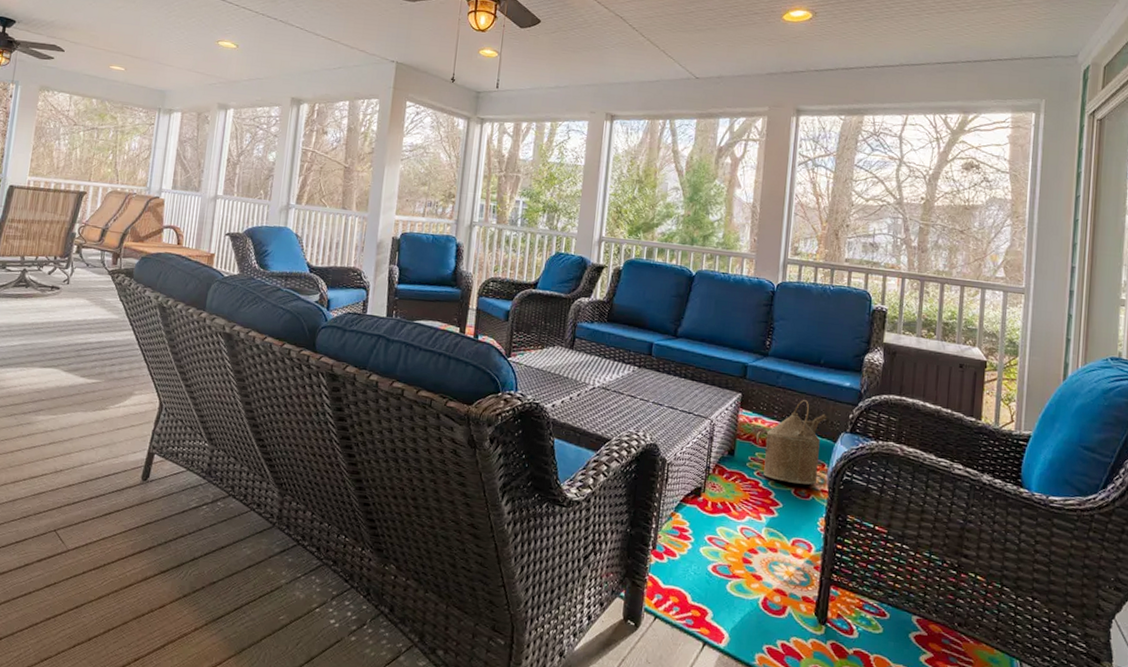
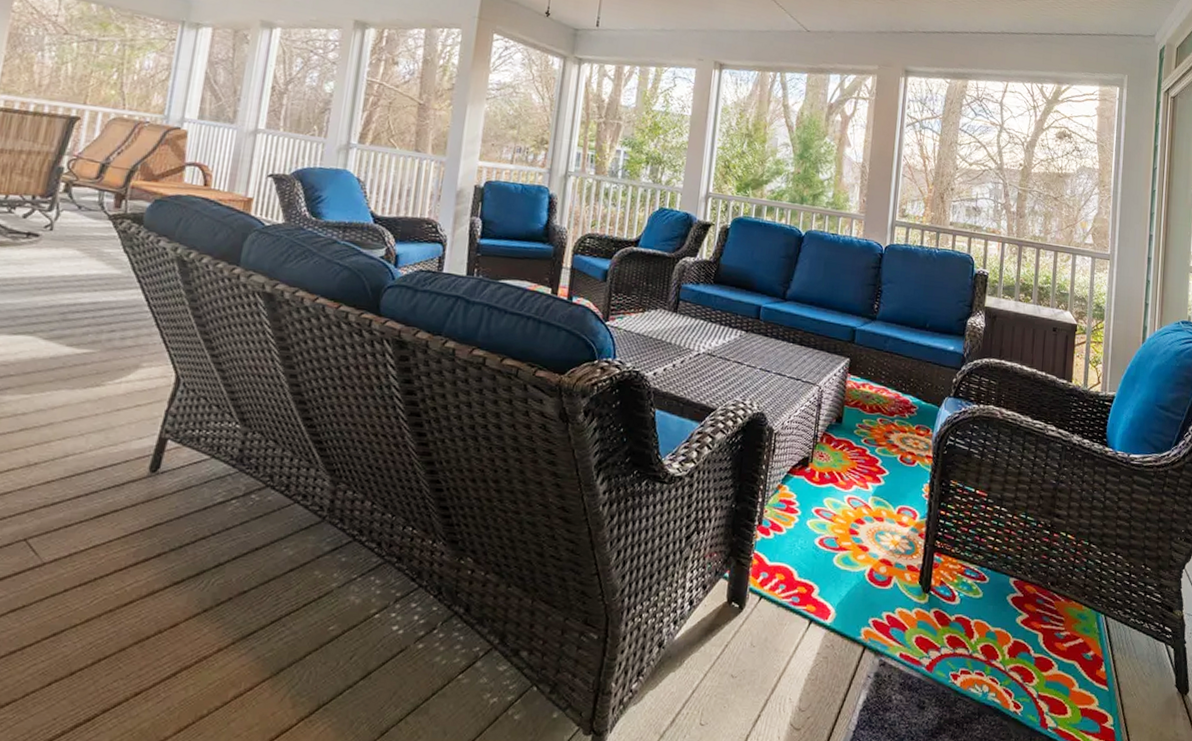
watering can: present [756,400,827,485] -> none [864,364,932,451]

